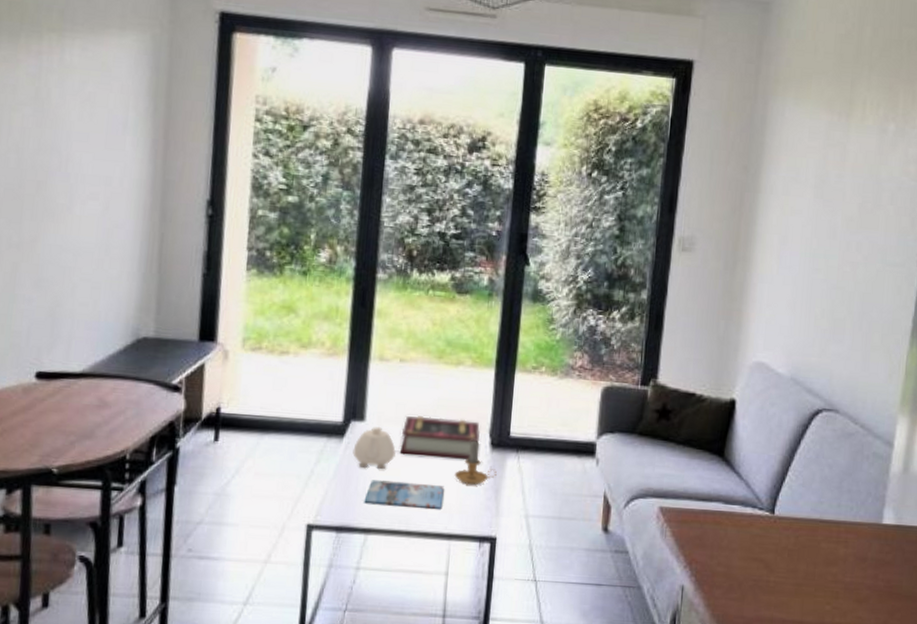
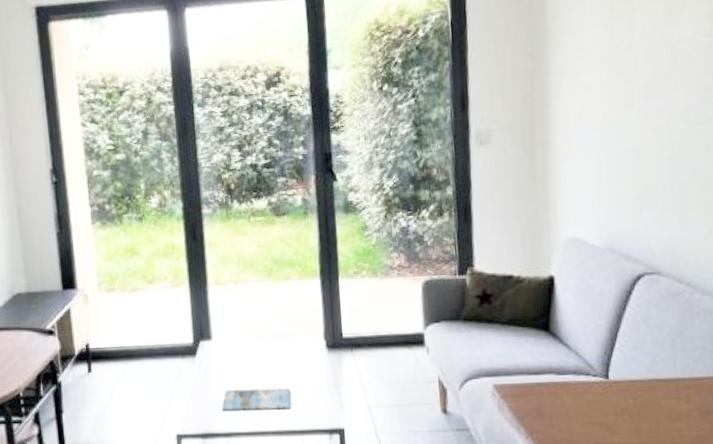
teapot: present [353,427,396,469] -> none [205,343,243,381]
book: present [399,416,481,459] -> none [245,327,316,365]
candle: present [454,439,497,485] -> none [297,344,336,385]

